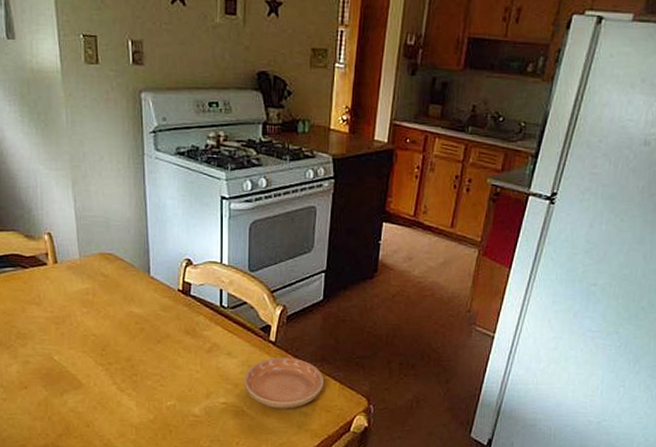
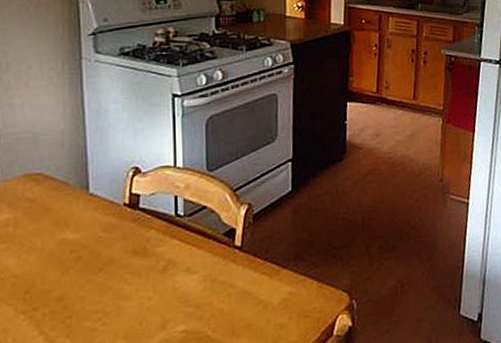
saucer: present [244,357,325,410] -> none [207,261,300,327]

